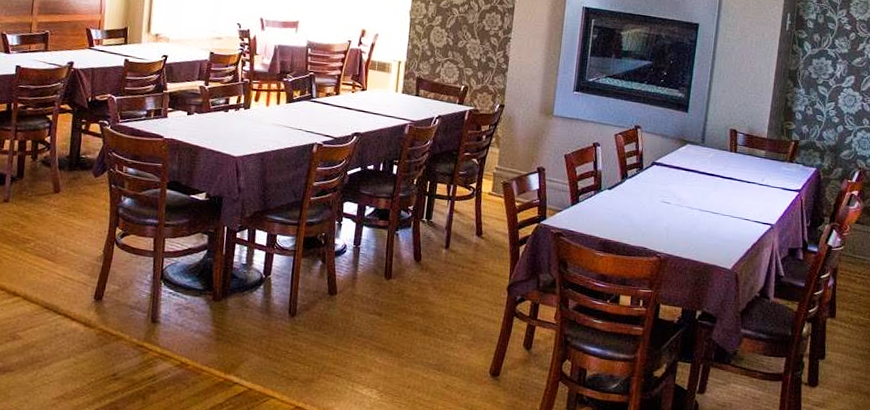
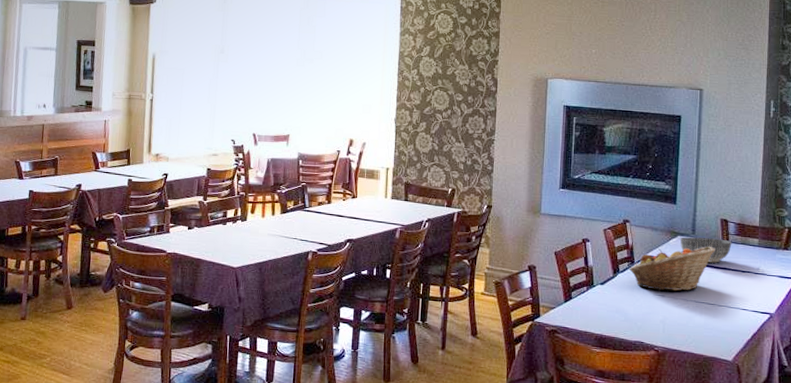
fruit basket: none [637,155,723,199] -> present [629,246,716,292]
bowl: none [689,145,740,173] -> present [679,237,732,263]

